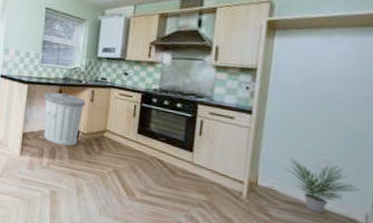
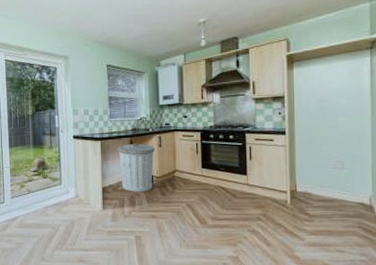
potted plant: present [283,158,361,214] -> none [312,164,364,204]

